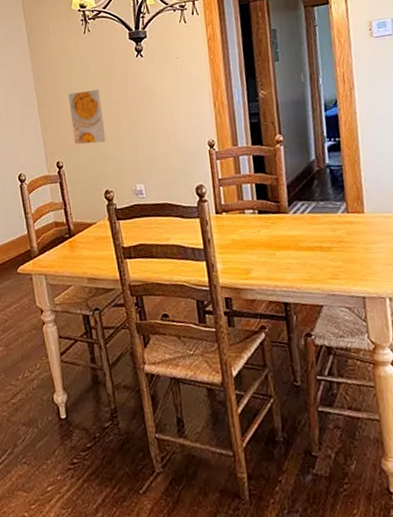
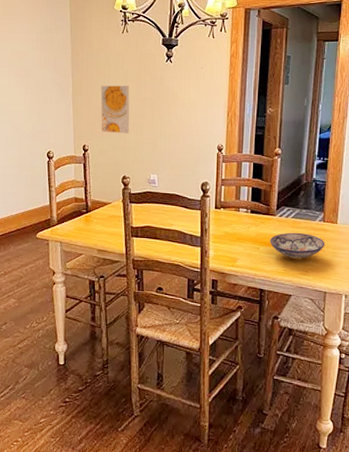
bowl: none [286,229,354,263] -> present [270,232,325,260]

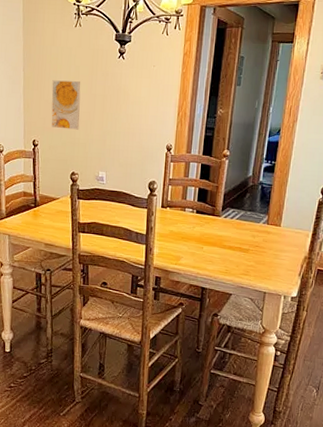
bowl: present [270,232,325,260] -> none [214,233,268,261]

